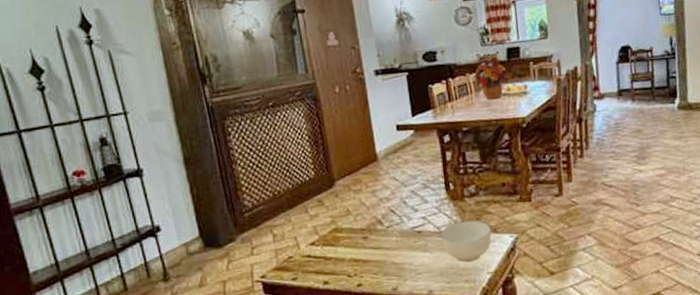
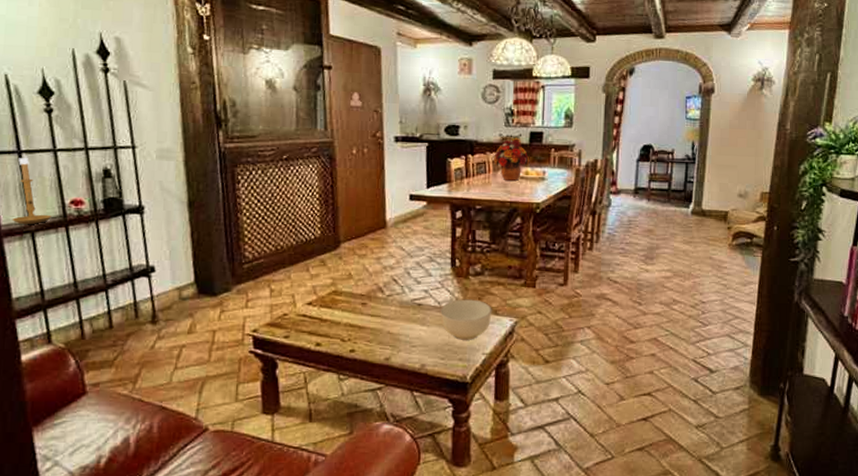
candle holder: none [19,135,56,202] -> present [12,157,51,225]

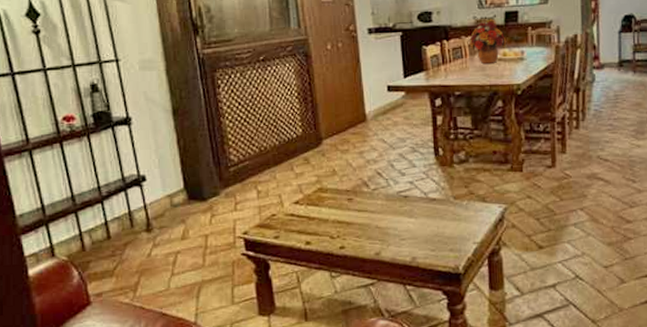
candle holder: present [12,157,51,225] -> none [10,78,46,144]
bowl: present [440,299,492,340] -> none [427,188,480,230]

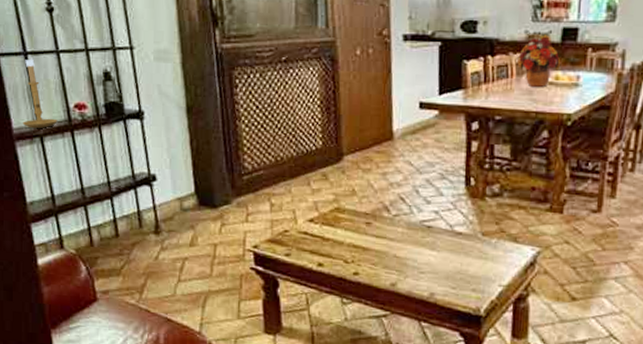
candle holder: none [10,78,46,144] -> present [22,58,58,129]

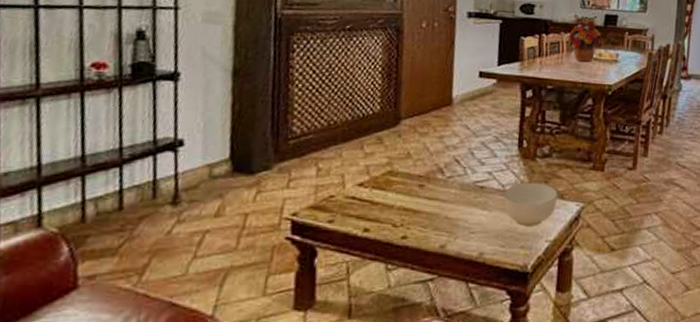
candle holder: present [22,58,58,129] -> none [14,12,65,89]
bowl: none [452,223,511,270] -> present [503,182,559,226]

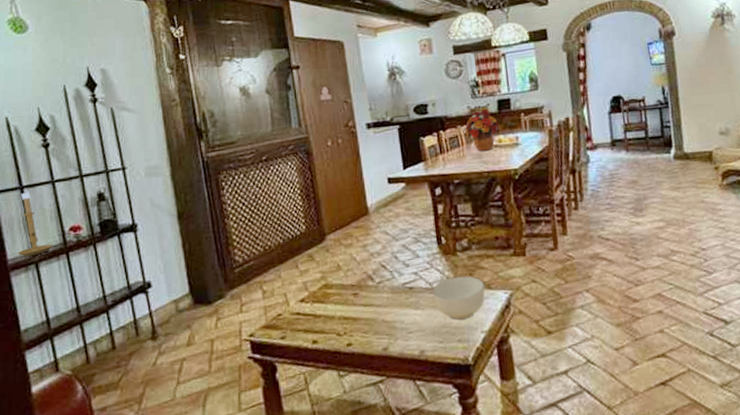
candle holder: none [14,12,65,89] -> present [17,191,53,257]

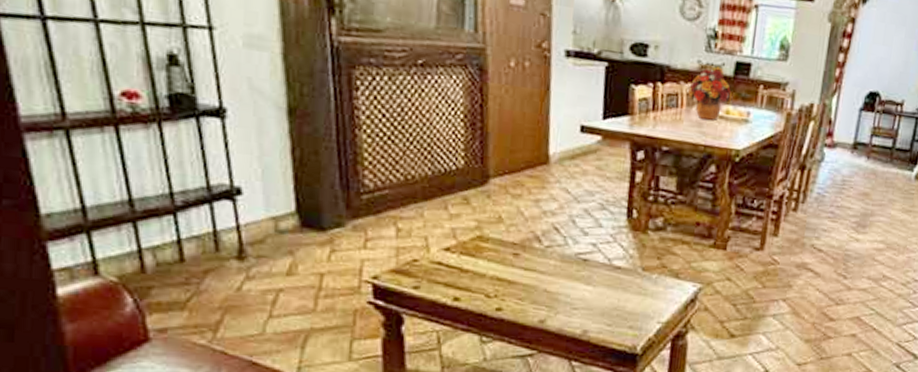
candle holder: present [17,191,53,257] -> none [36,25,94,120]
bowl: present [432,275,486,320] -> none [610,257,673,306]

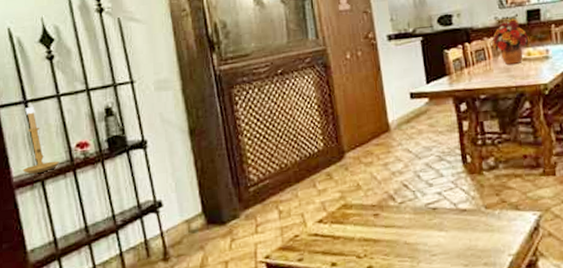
candle holder: none [36,25,94,120] -> present [22,106,59,175]

